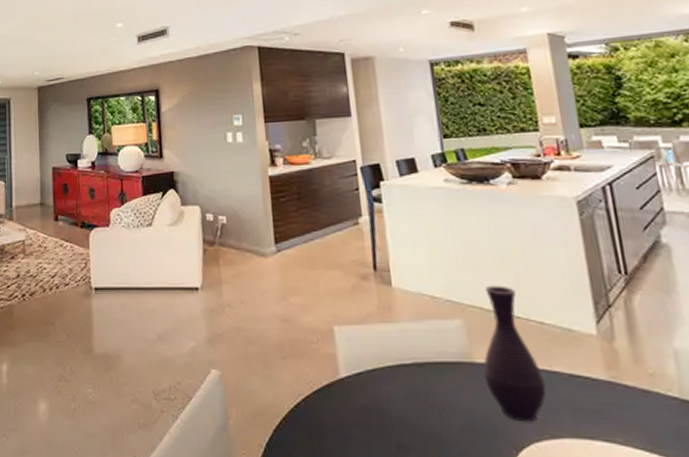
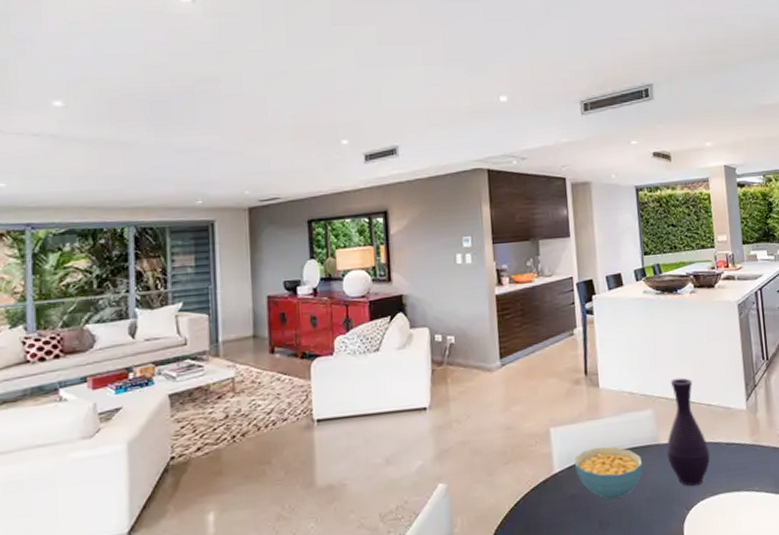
cereal bowl: none [364,355,453,421] -> present [575,446,643,500]

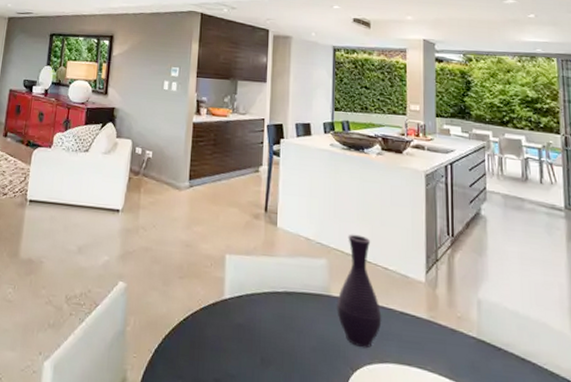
cereal bowl: present [575,446,643,500] -> none [245,283,312,340]

